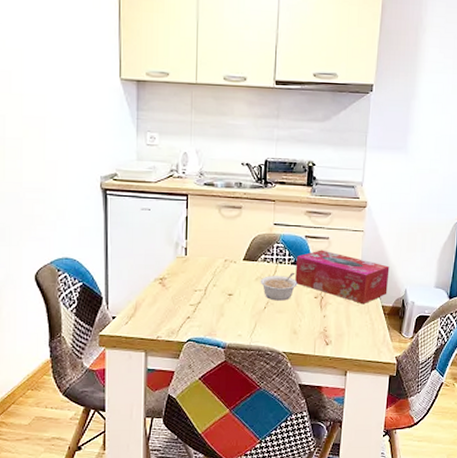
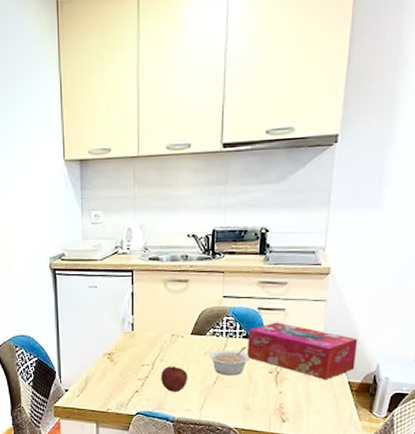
fruit: none [212,291,239,319] -> present [160,365,187,393]

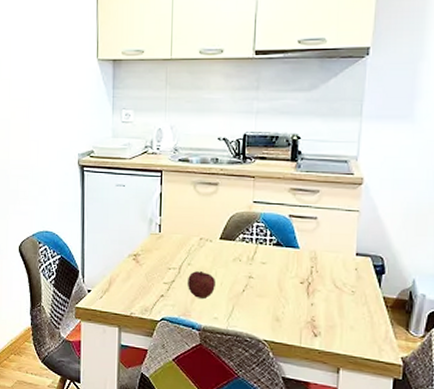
legume: present [209,346,250,376] -> none [238,254,281,285]
tissue box: present [247,322,358,380] -> none [278,230,393,294]

